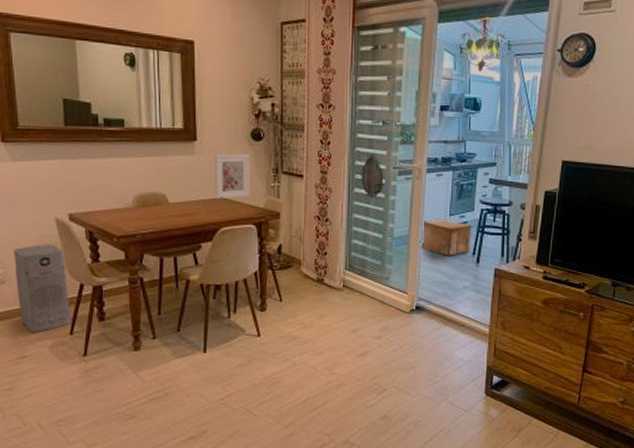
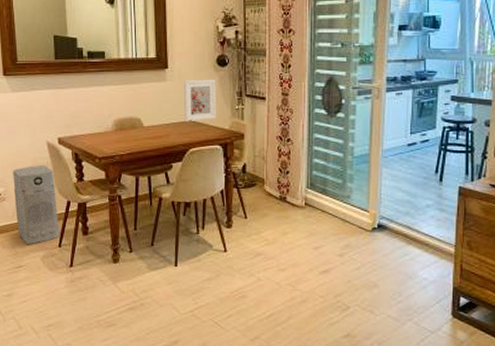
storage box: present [419,218,471,256] -> none [380,137,433,174]

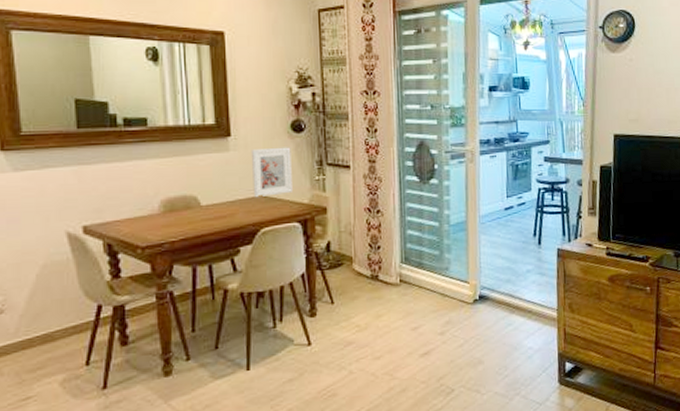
air purifier: present [13,164,60,245] -> none [16,261,87,369]

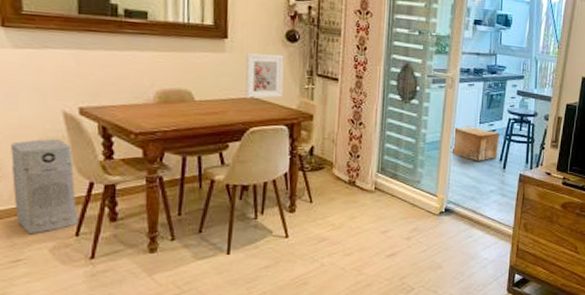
air purifier: none [16,261,87,369] -> present [11,138,78,235]
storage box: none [478,201,531,239] -> present [450,125,499,161]

